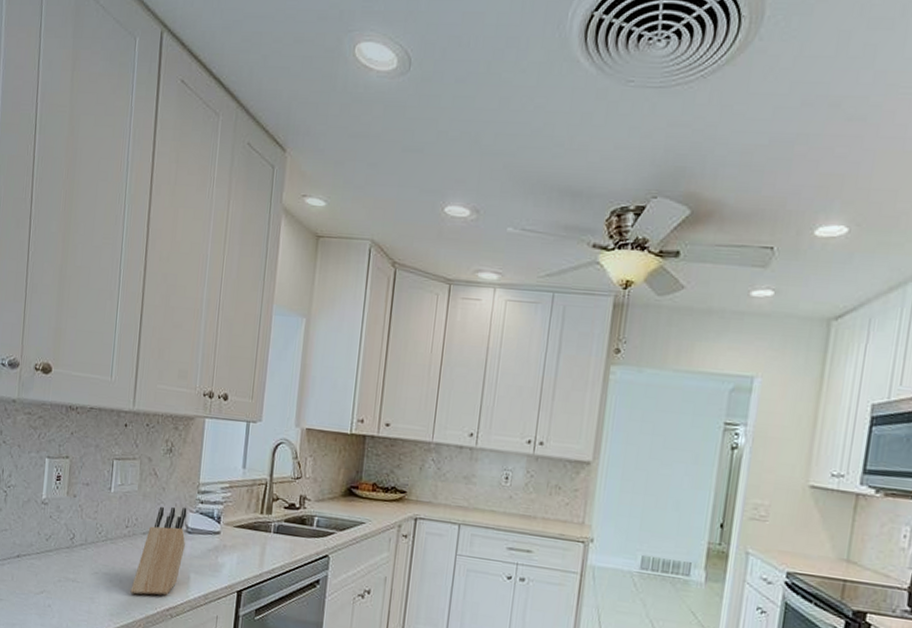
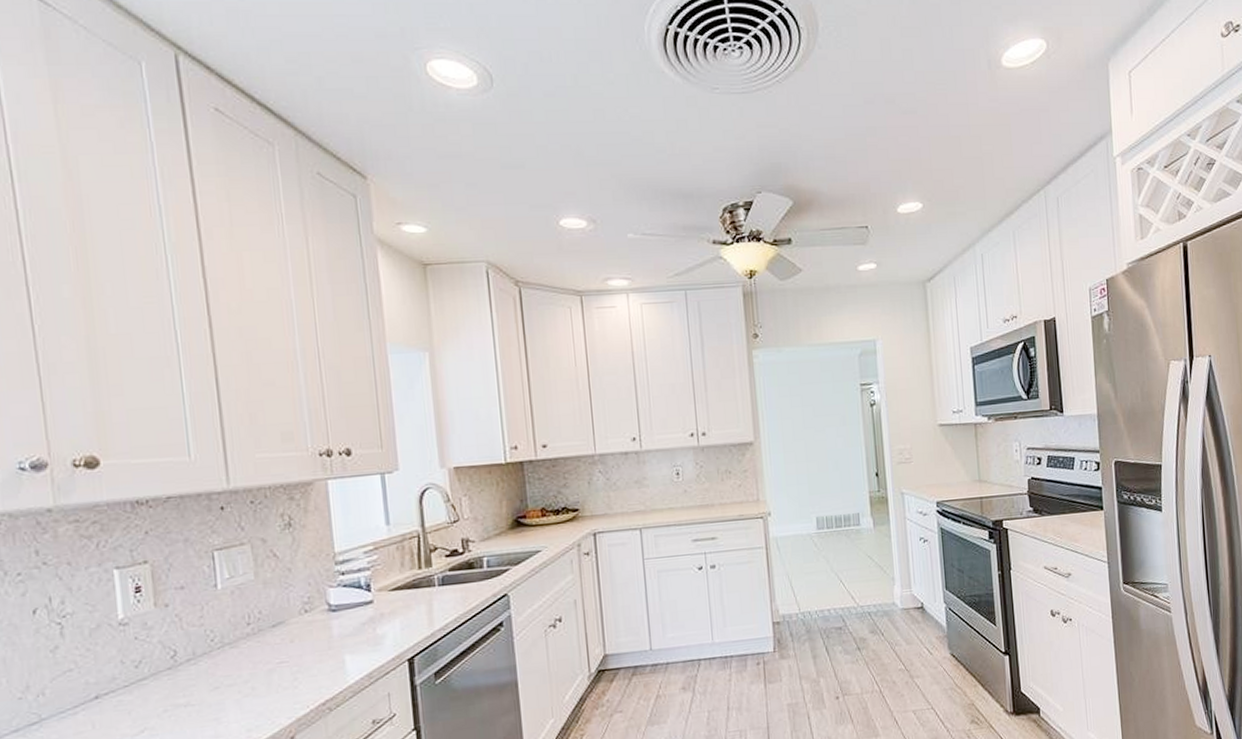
knife block: present [130,506,187,595] -> none [269,583,332,699]

